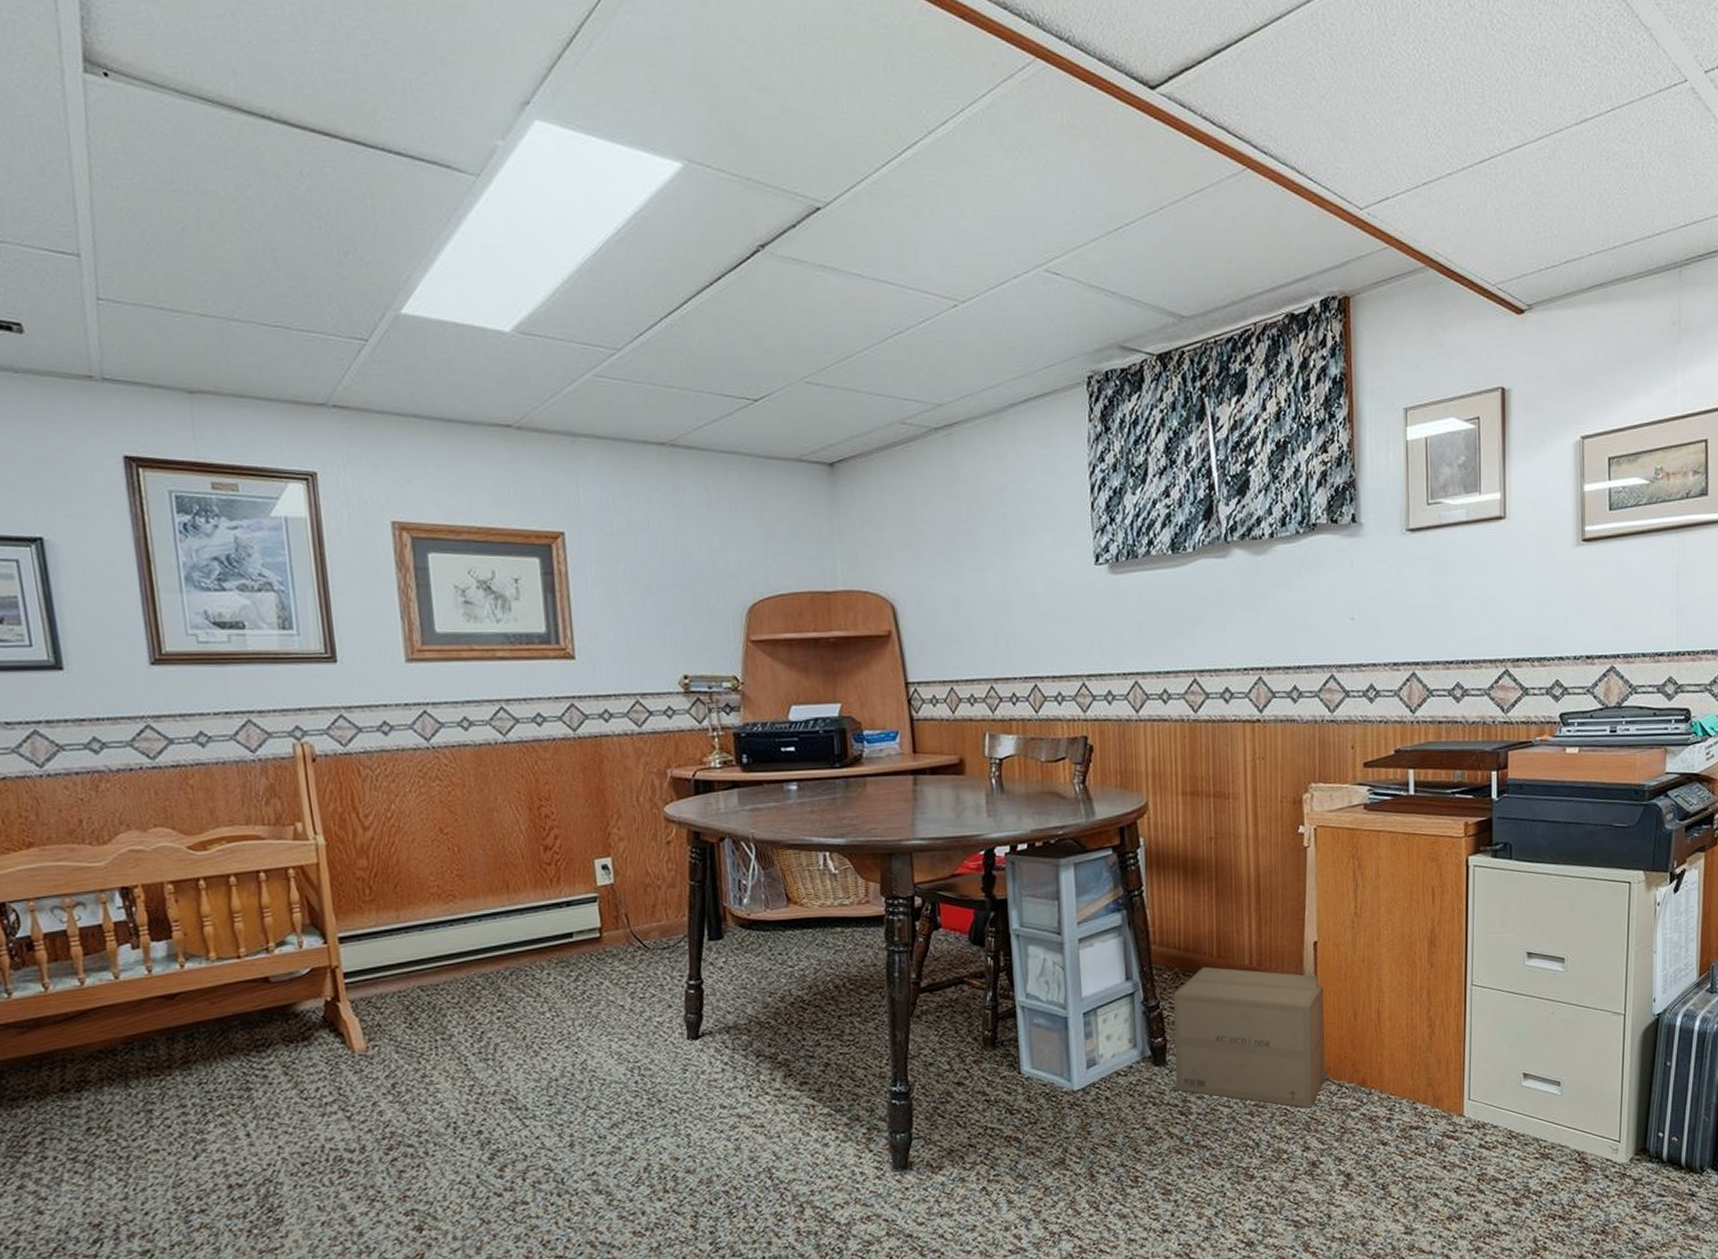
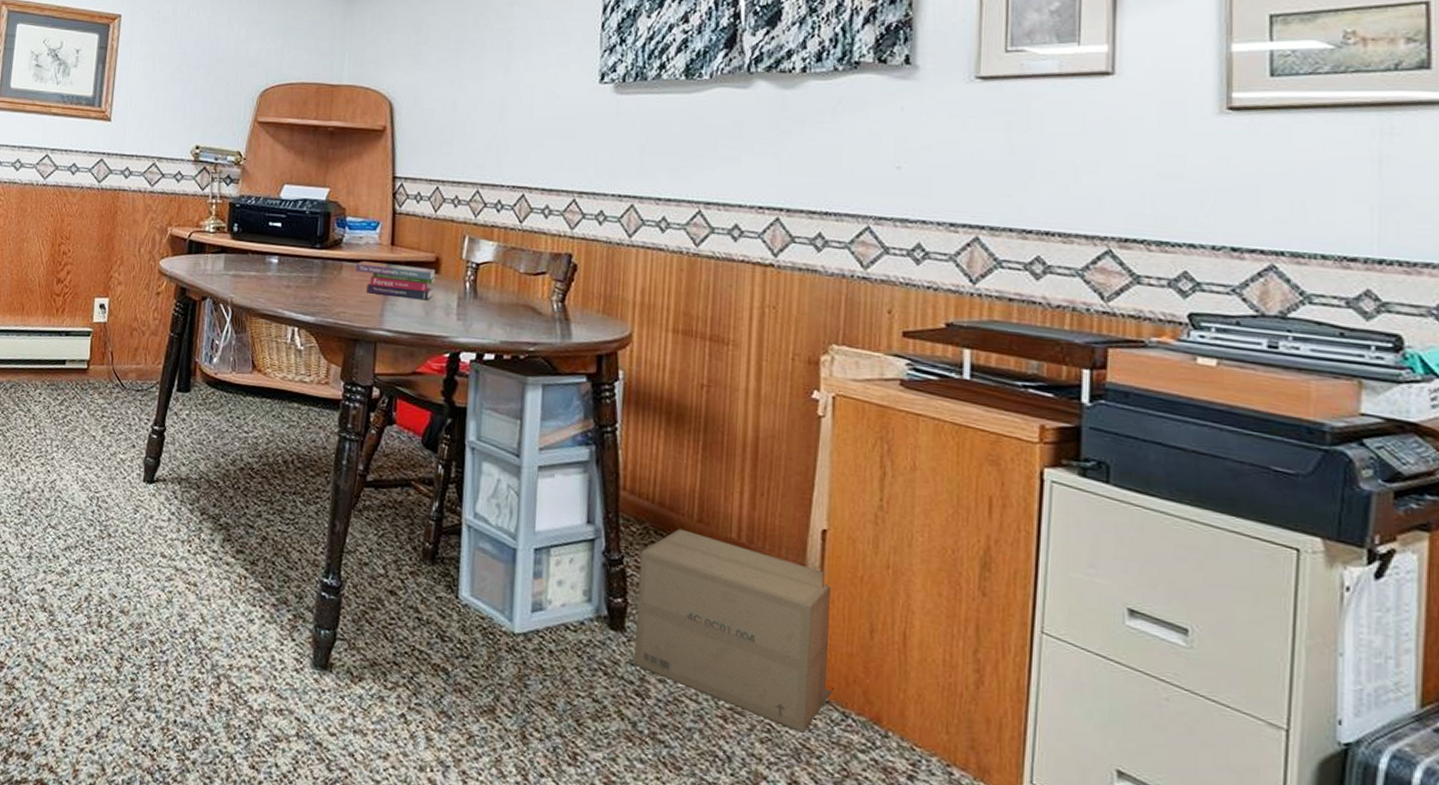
books: none [879,770,962,805] -> present [355,261,436,301]

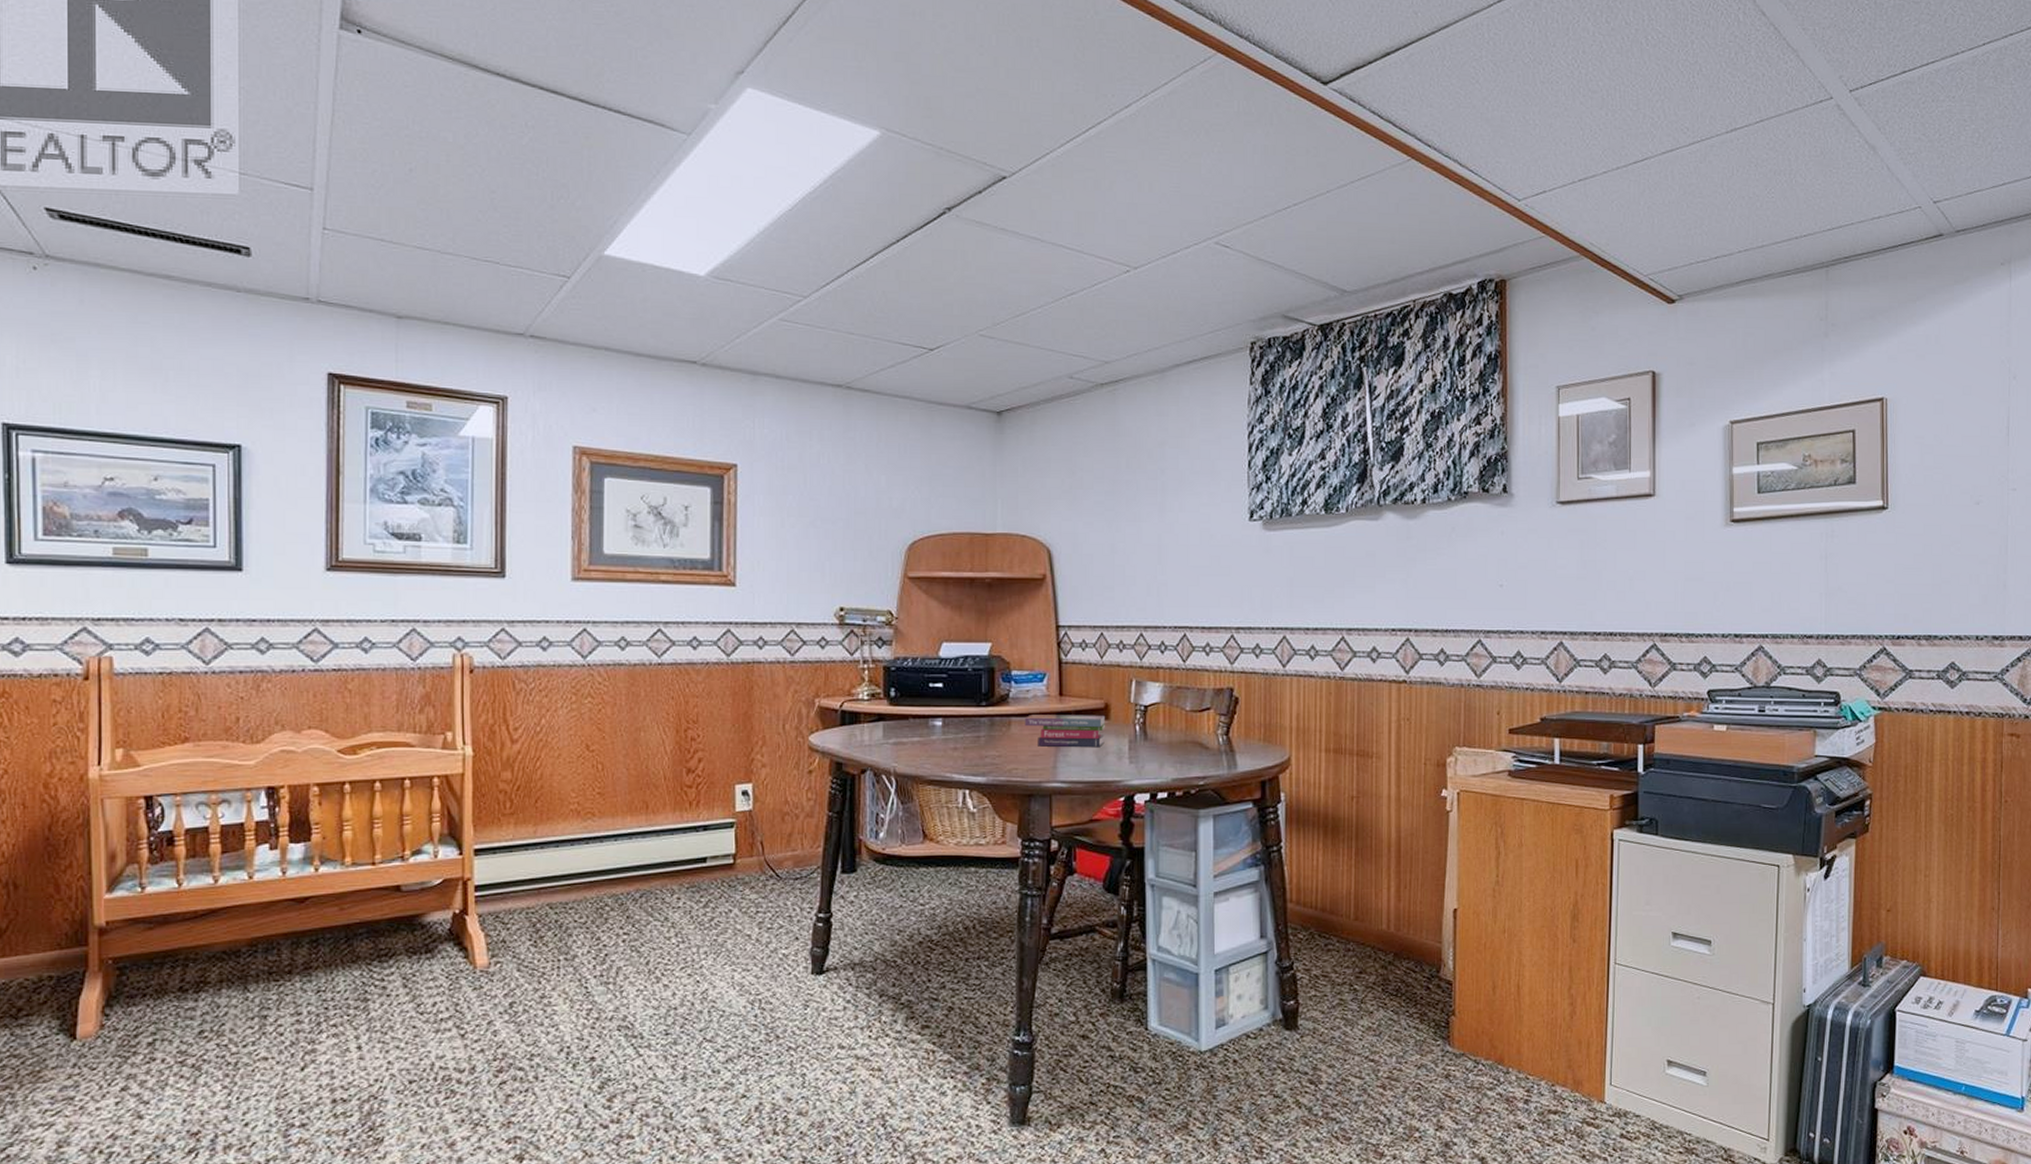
cardboard box: present [634,528,832,733] -> none [1307,929,1466,1085]

